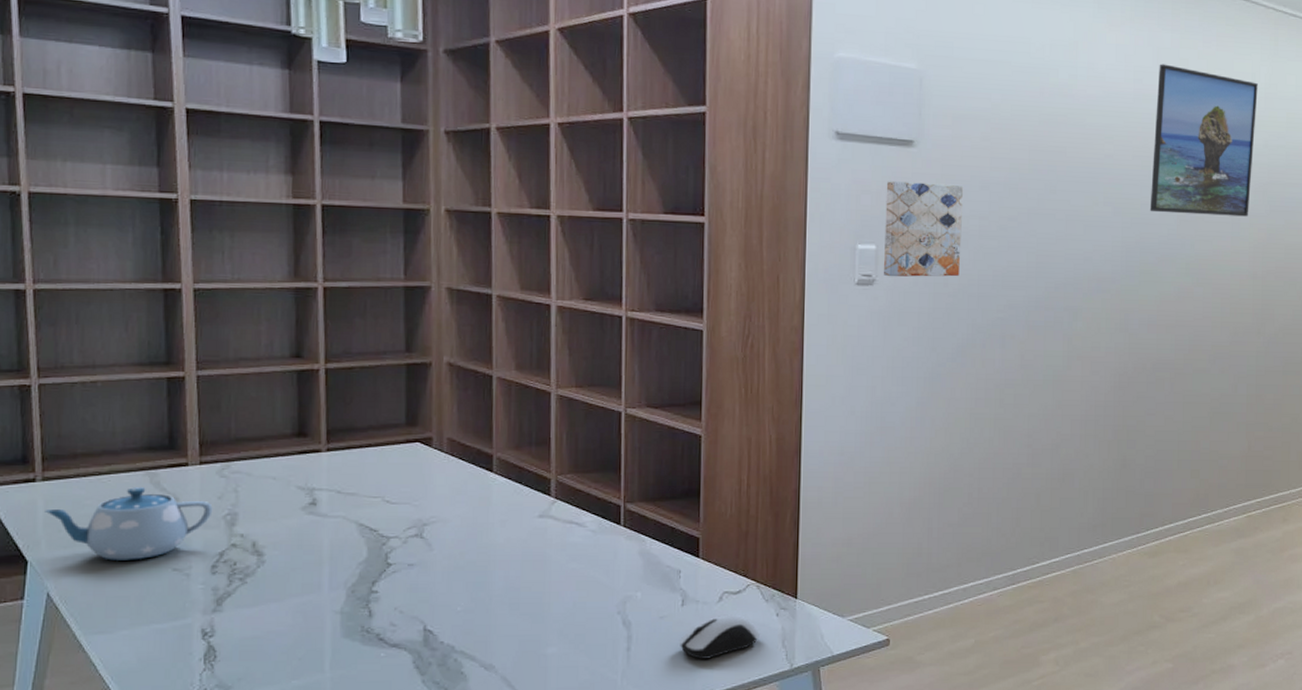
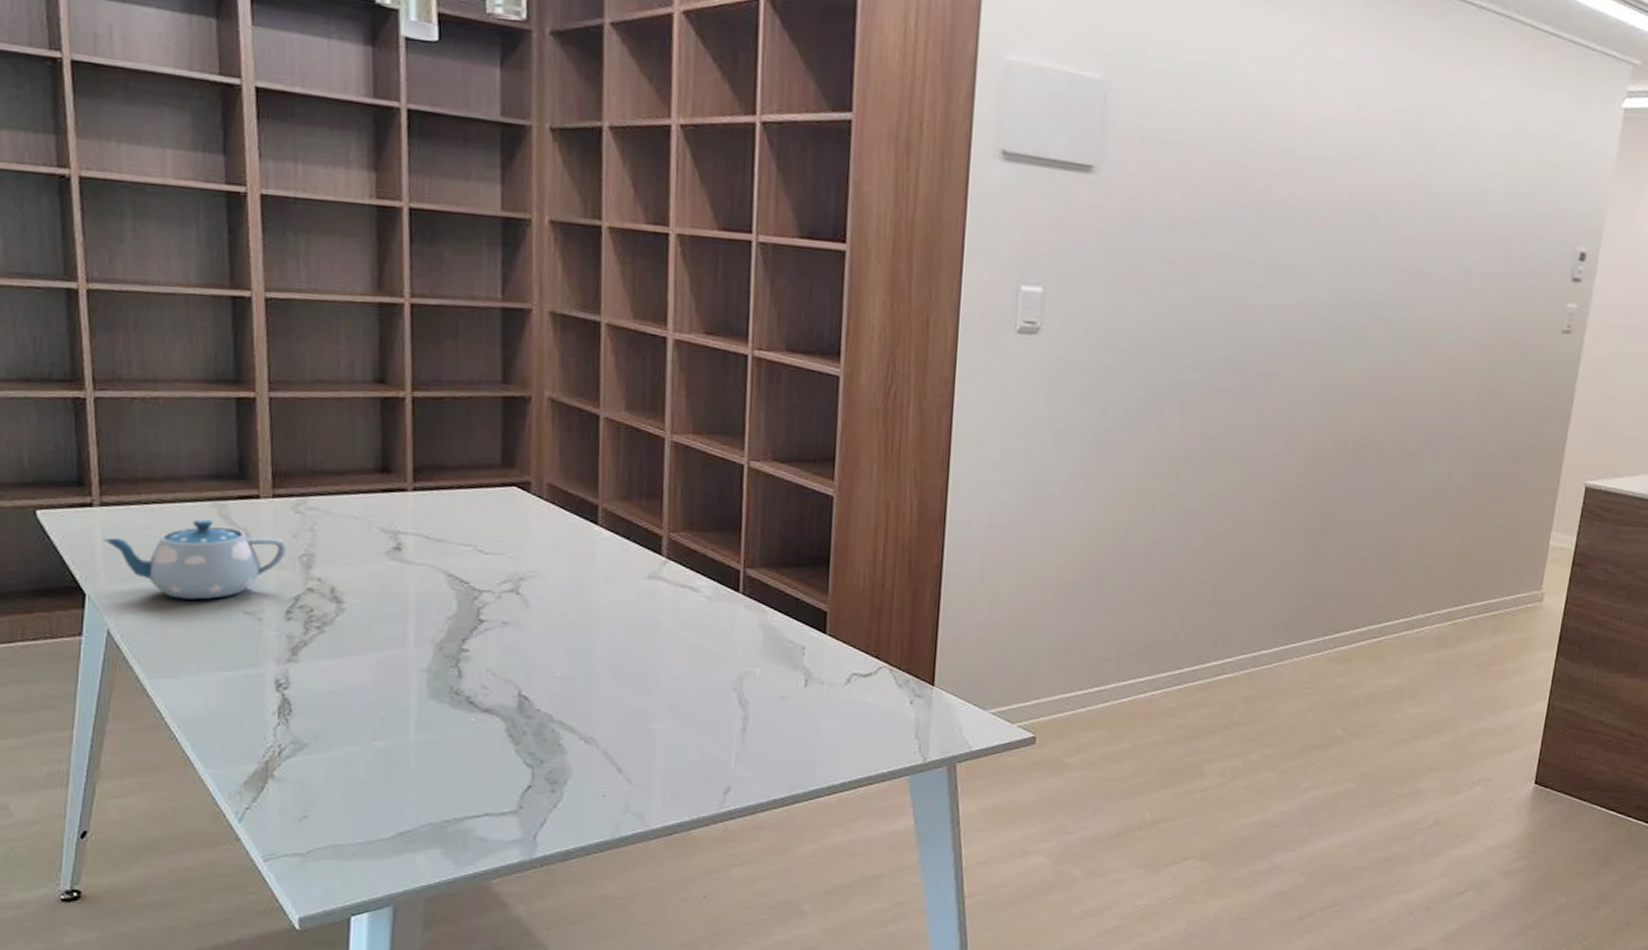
computer mouse: present [679,614,760,659] -> none [800,698,891,747]
wall art: present [884,181,964,277] -> none [1050,212,1149,330]
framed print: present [1149,64,1258,217] -> none [1365,87,1505,276]

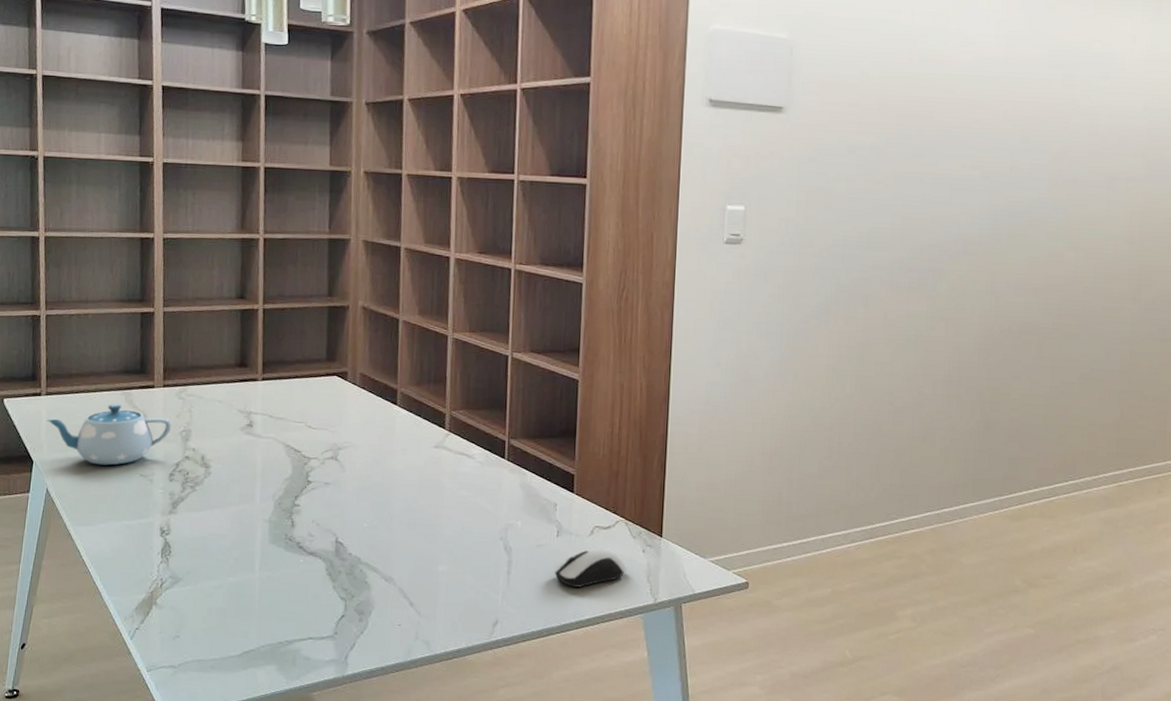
computer mouse: none [800,698,891,747] -> present [553,547,627,588]

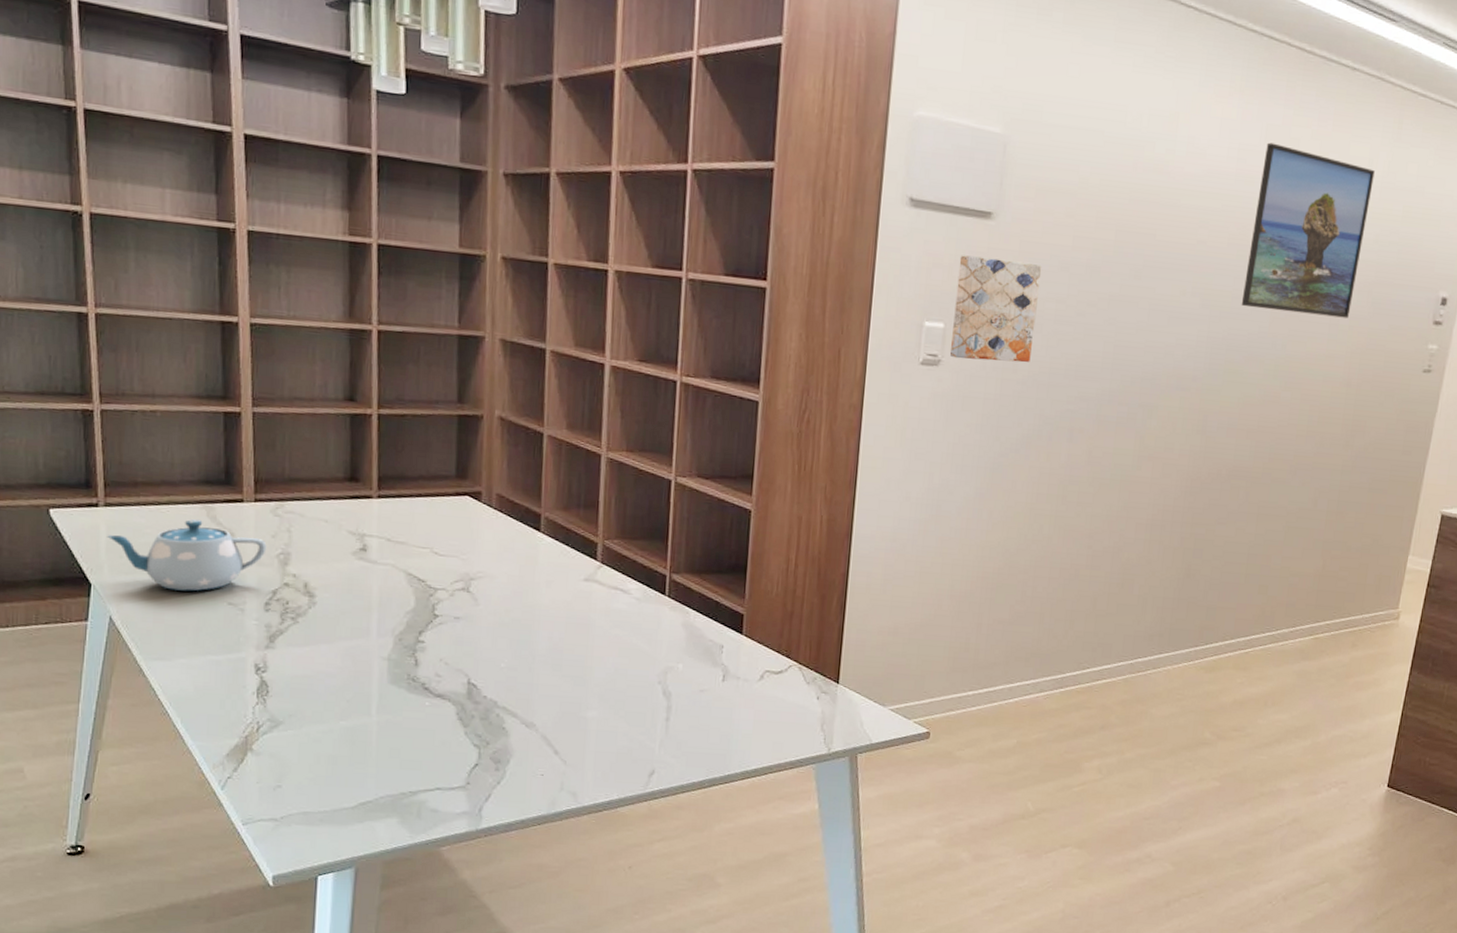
computer mouse: present [553,547,627,588] -> none [717,693,799,736]
wall art: none [751,145,831,237] -> present [950,255,1042,363]
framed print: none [1019,28,1138,181] -> present [1241,142,1375,318]

